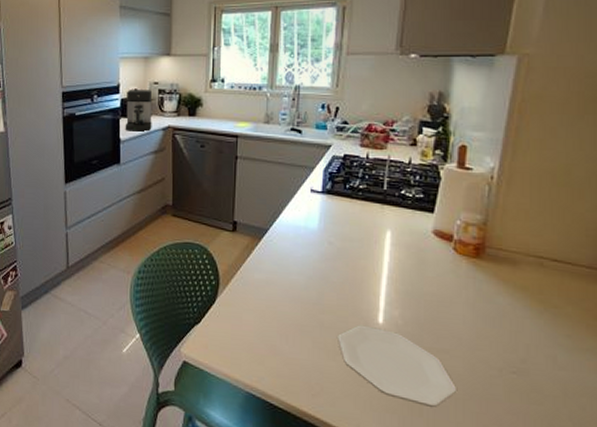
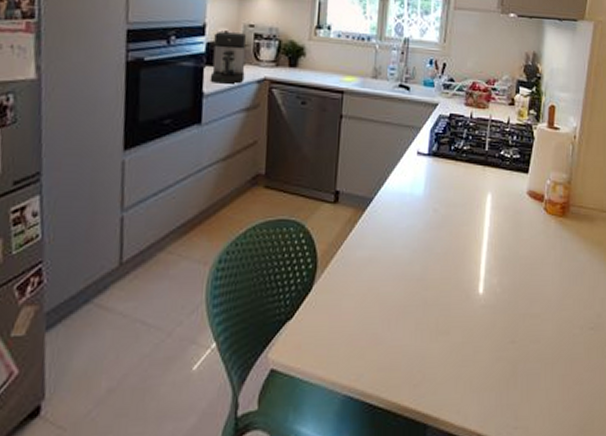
plate: present [338,325,456,407] -> none [440,298,546,377]

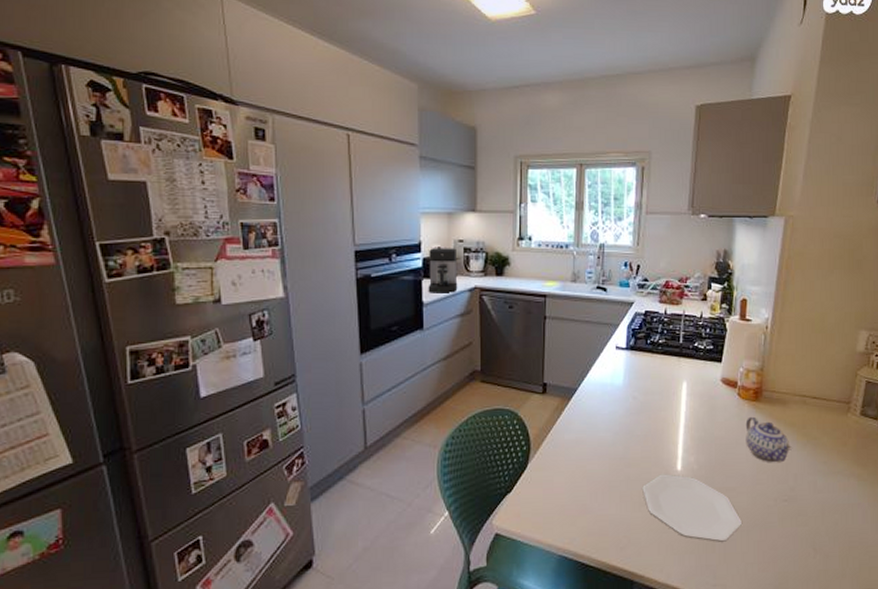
plate: none [440,298,546,377] -> present [642,474,742,542]
teapot: none [552,234,600,286] -> present [745,416,793,463]

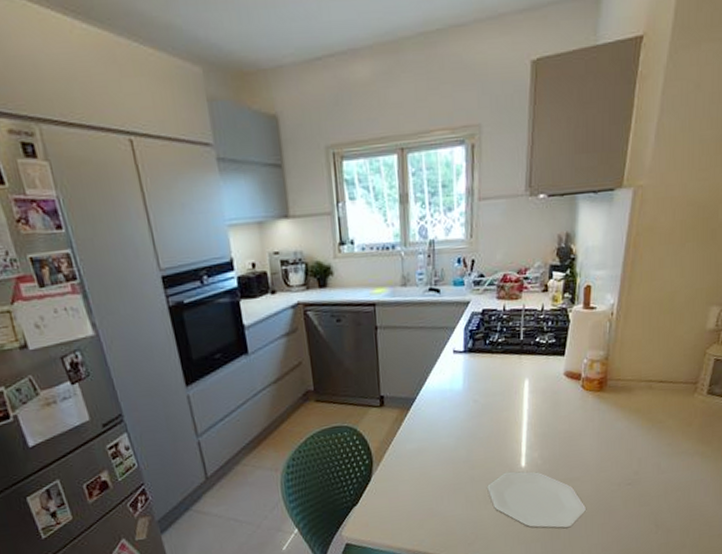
coffee maker: present [428,248,458,293] -> none [243,262,279,315]
teapot: present [745,416,793,463] -> none [589,407,638,450]

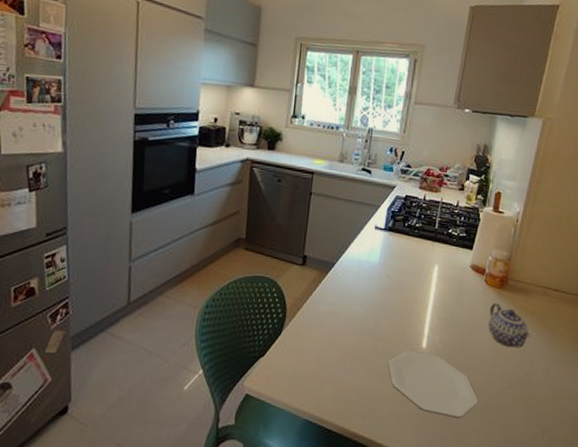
teapot: none [589,407,638,450] -> present [488,303,531,348]

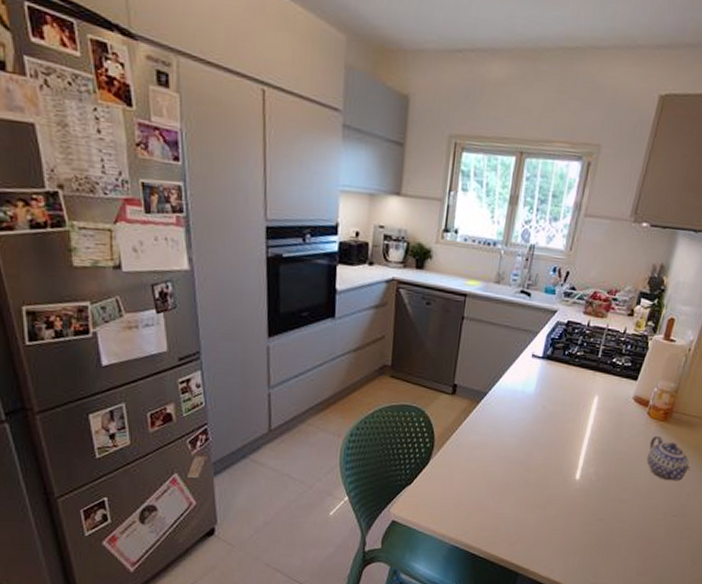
plate: present [388,350,478,418] -> none [538,481,629,547]

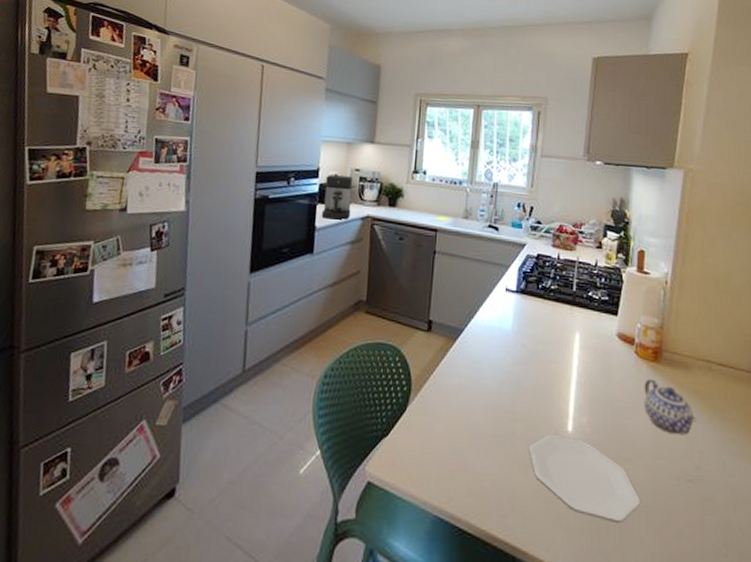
coffee maker: none [342,231,376,283] -> present [321,175,352,220]
plate: none [538,481,629,547] -> present [529,434,640,523]

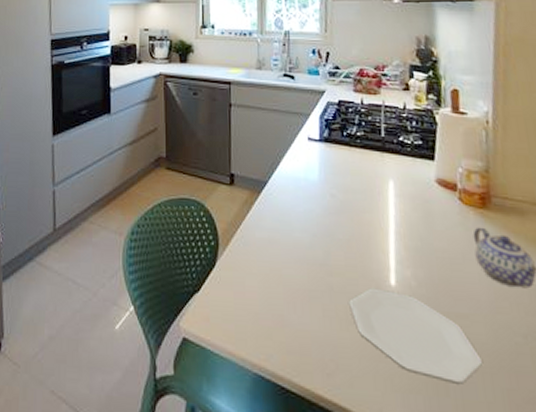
coffee maker: present [321,175,352,220] -> none [115,36,143,79]

